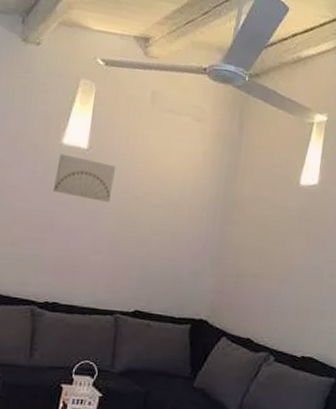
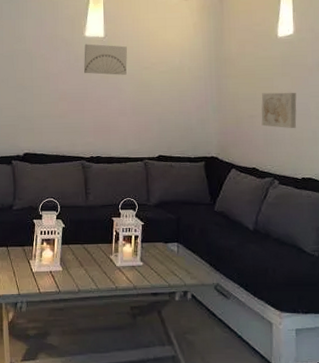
wall art: none [265,249,310,297] -> present [261,92,297,129]

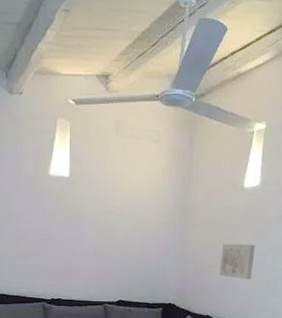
wall art: present [84,44,128,75] -> none [48,183,93,218]

